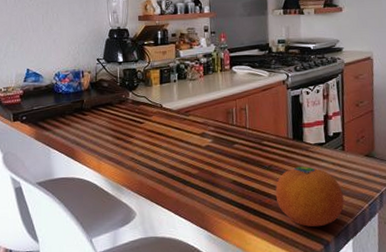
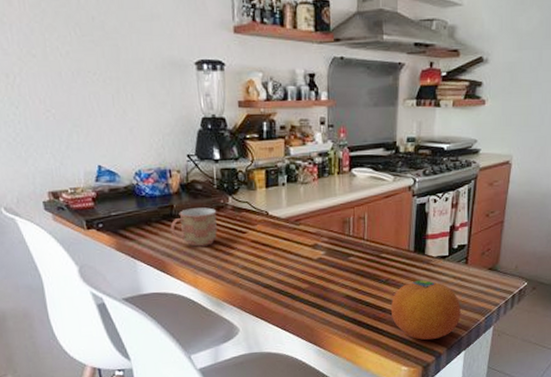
mug: none [80,102,119,136] -> present [170,207,217,247]

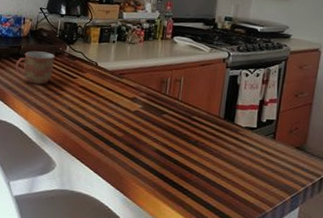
fruit: present [390,280,461,340] -> none [197,147,266,210]

